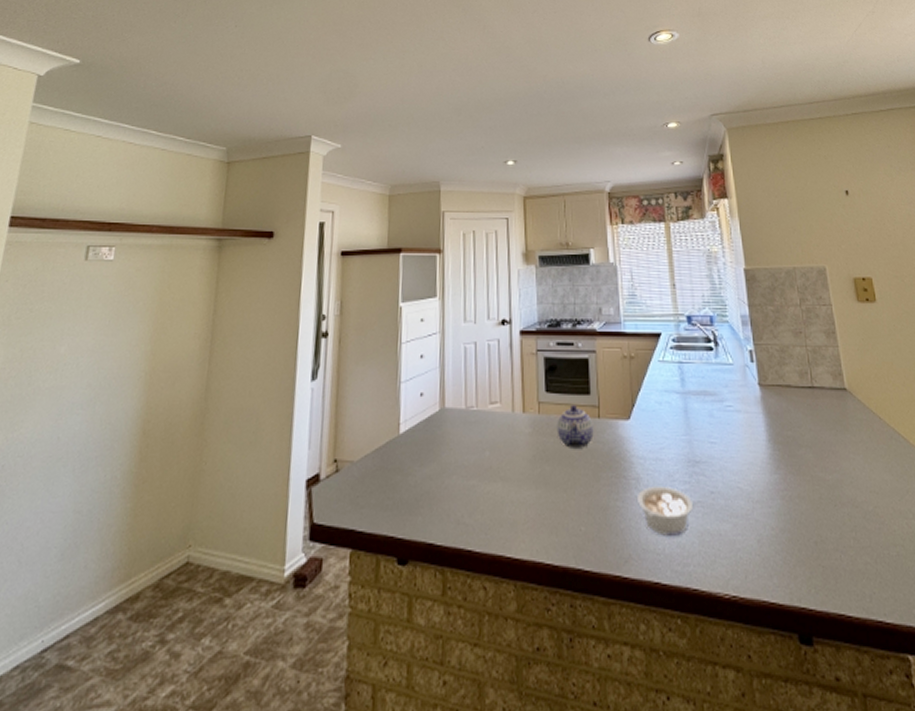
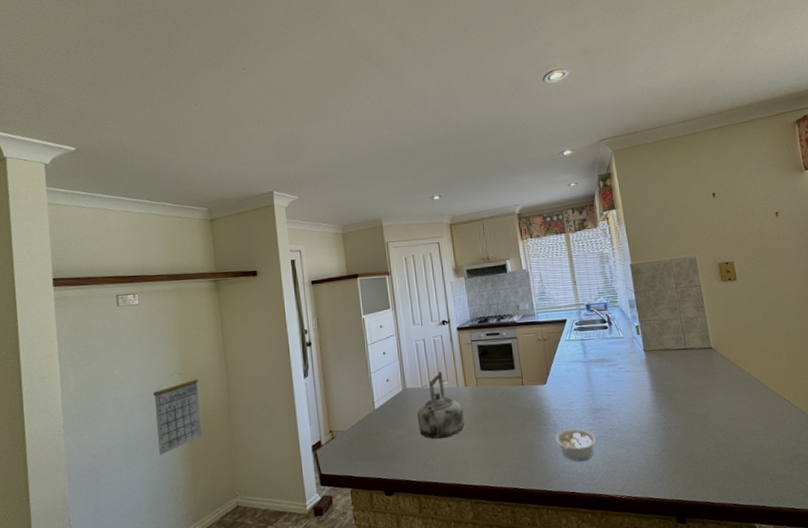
calendar: none [93,355,170,475] -> present [152,371,202,456]
kettle: none [454,388,517,486] -> present [416,371,465,439]
teapot: present [557,405,594,448] -> none [491,377,520,408]

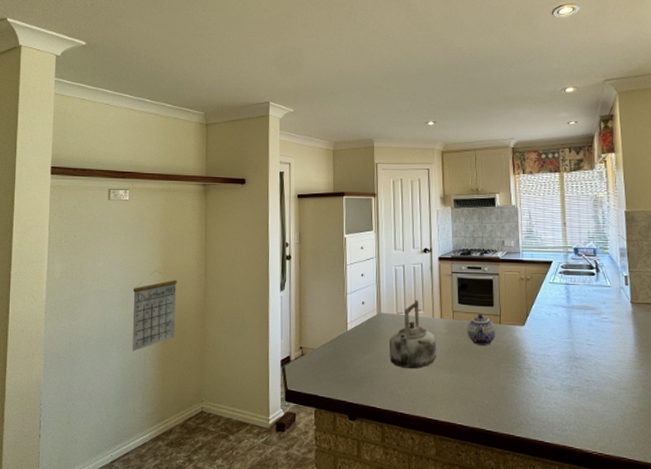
teapot: none [491,377,520,408] -> present [467,314,496,345]
legume: present [554,428,597,461] -> none [527,374,573,410]

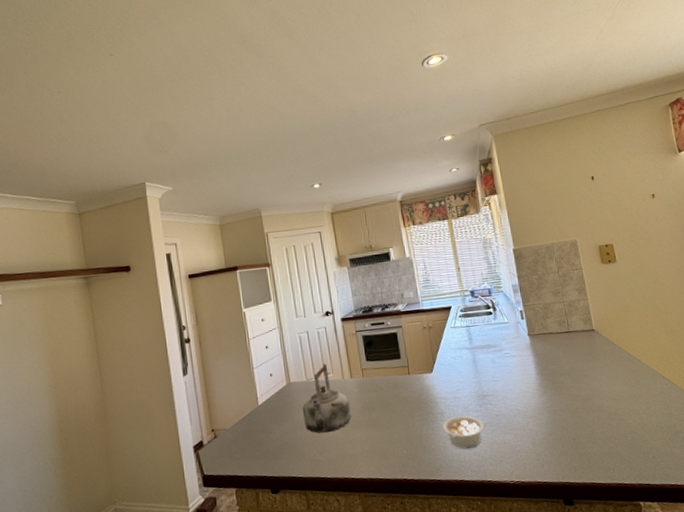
calendar: present [132,270,178,352] -> none [20,374,75,464]
teapot: present [467,314,496,345] -> none [377,367,406,399]
legume: none [527,374,573,410] -> present [442,415,485,449]

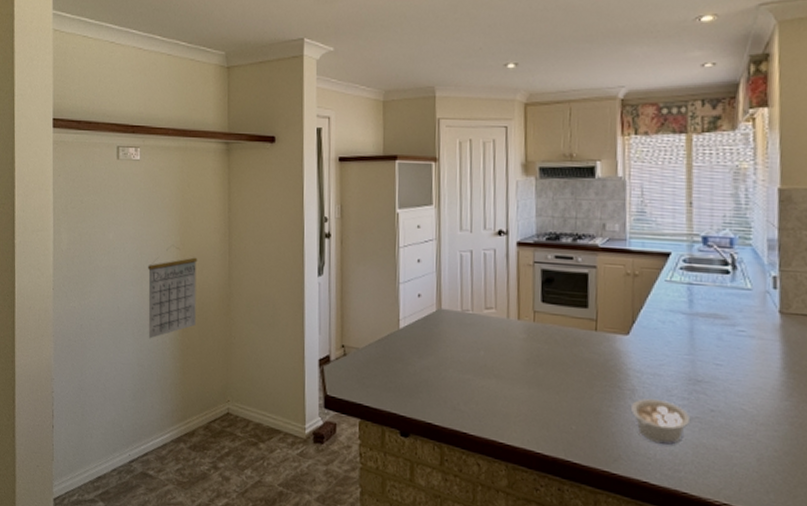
calendar: none [20,374,75,464] -> present [147,244,198,339]
kettle: present [302,363,351,434] -> none [451,295,512,381]

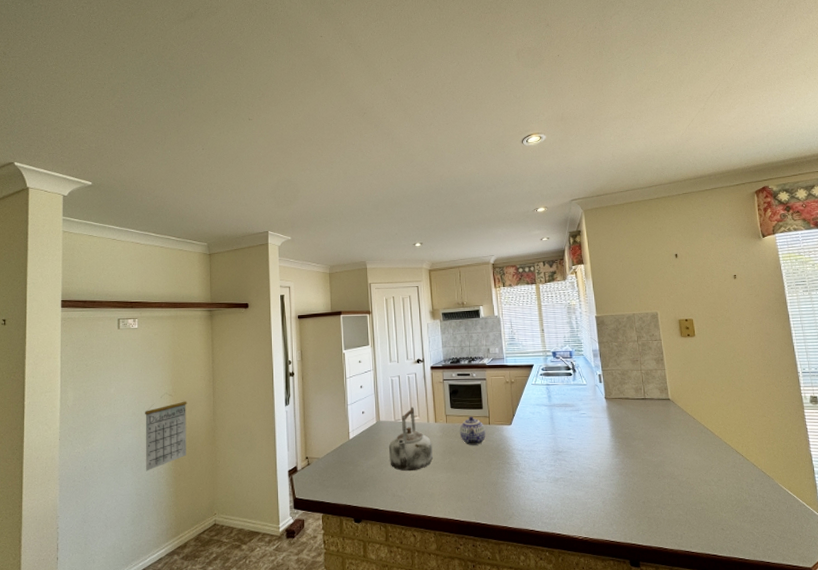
kettle: none [451,295,512,381] -> present [388,407,433,472]
teapot: none [551,316,590,357] -> present [459,416,486,445]
legume: present [630,398,691,445] -> none [517,468,558,500]

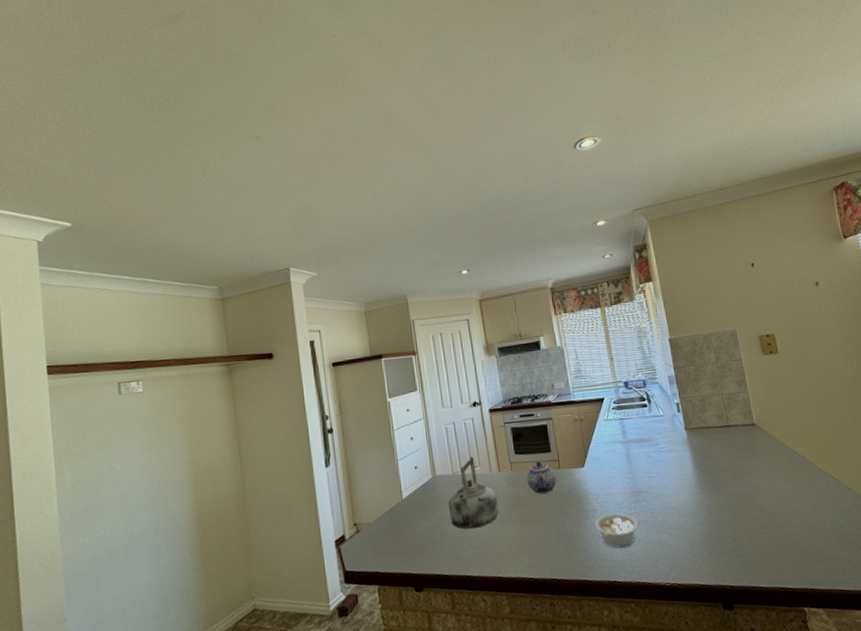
calendar: present [144,392,187,471] -> none [159,464,214,557]
legume: none [517,468,558,500] -> present [594,513,639,548]

